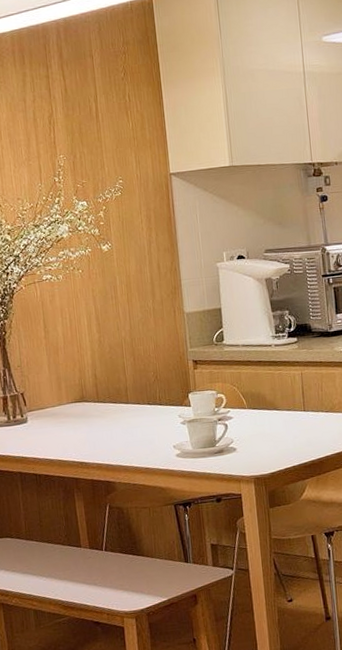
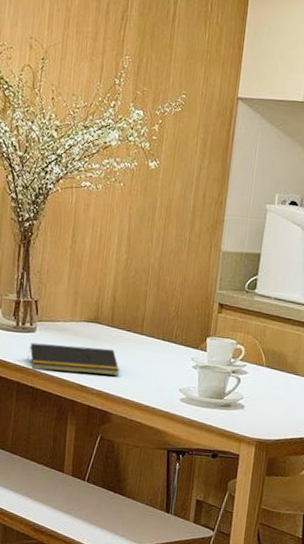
notepad: none [24,422,114,457] -> present [27,342,119,376]

